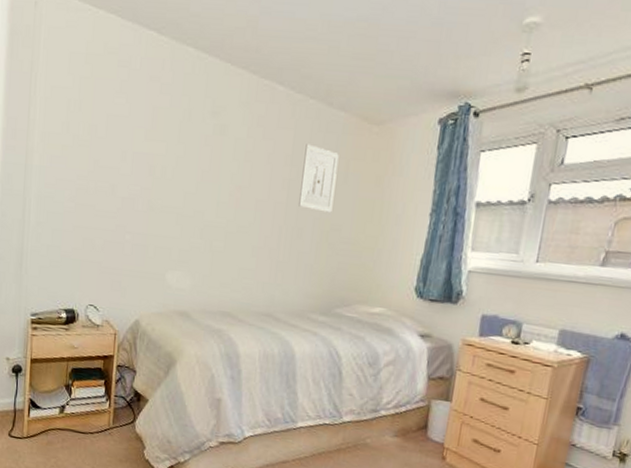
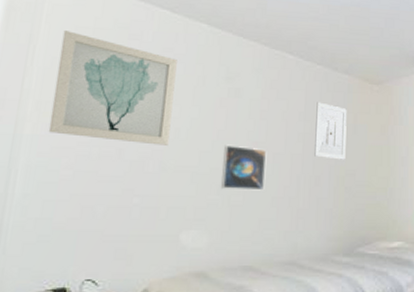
wall art: none [52,57,164,184] -> present [48,30,177,145]
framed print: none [204,187,250,239] -> present [221,144,267,191]

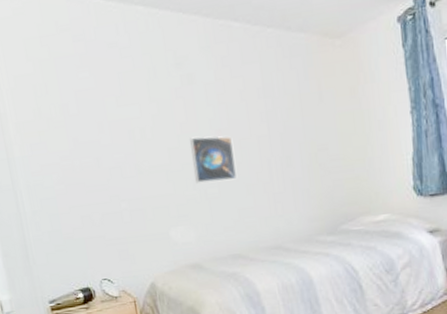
wall art: present [48,30,177,145] -> none [14,45,138,153]
wall art: present [314,102,347,160] -> none [274,72,315,136]

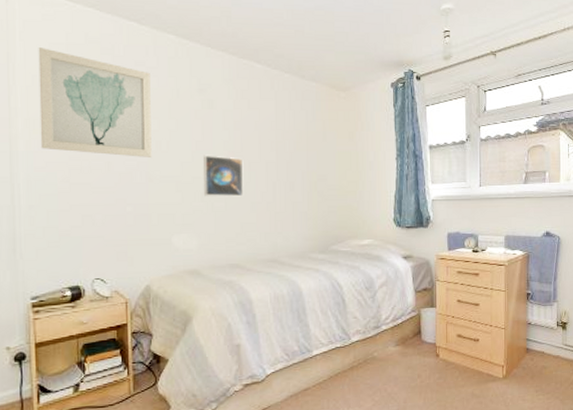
wall art: none [14,45,138,153] -> present [38,47,152,157]

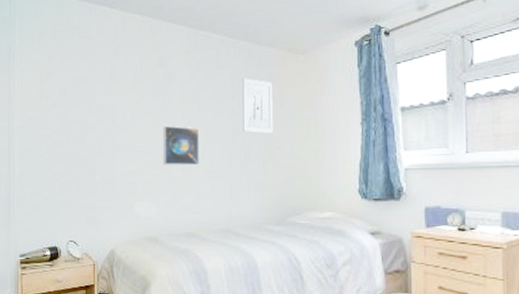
wall art: present [38,47,152,157] -> none [31,37,118,129]
wall art: none [287,110,317,166] -> present [243,78,273,134]

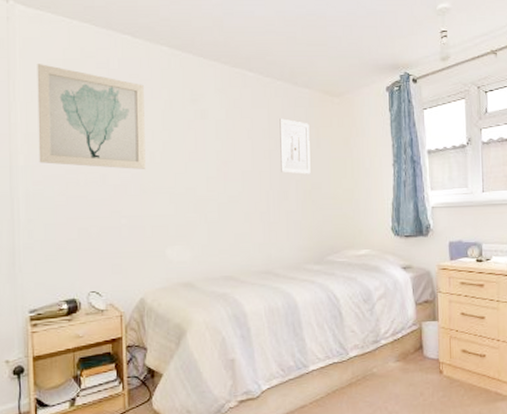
wall art: none [31,37,118,129] -> present [37,64,146,169]
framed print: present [163,125,200,166] -> none [197,165,237,208]

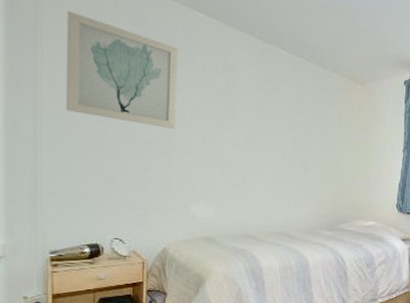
wall art: present [279,118,311,174] -> none [304,97,333,151]

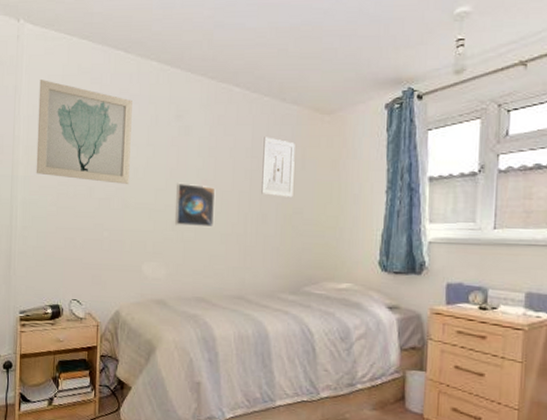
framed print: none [224,131,263,173] -> present [175,182,216,228]
wall art: none [304,97,333,151] -> present [261,137,295,198]

